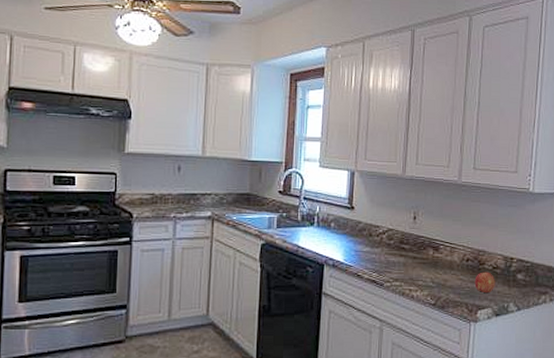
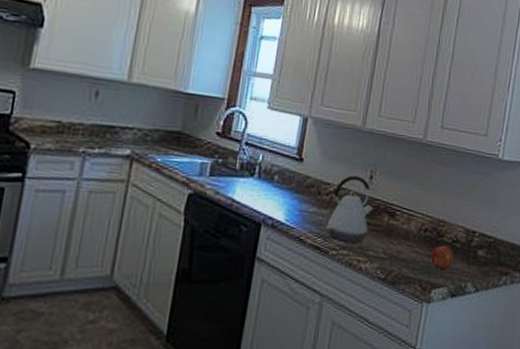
kettle: none [379,218,420,275] -> present [325,175,374,243]

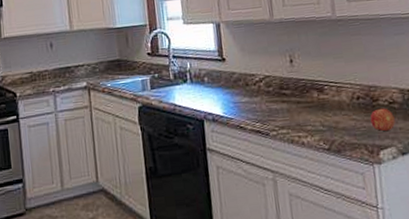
kettle: present [325,175,374,243] -> none [259,62,302,123]

